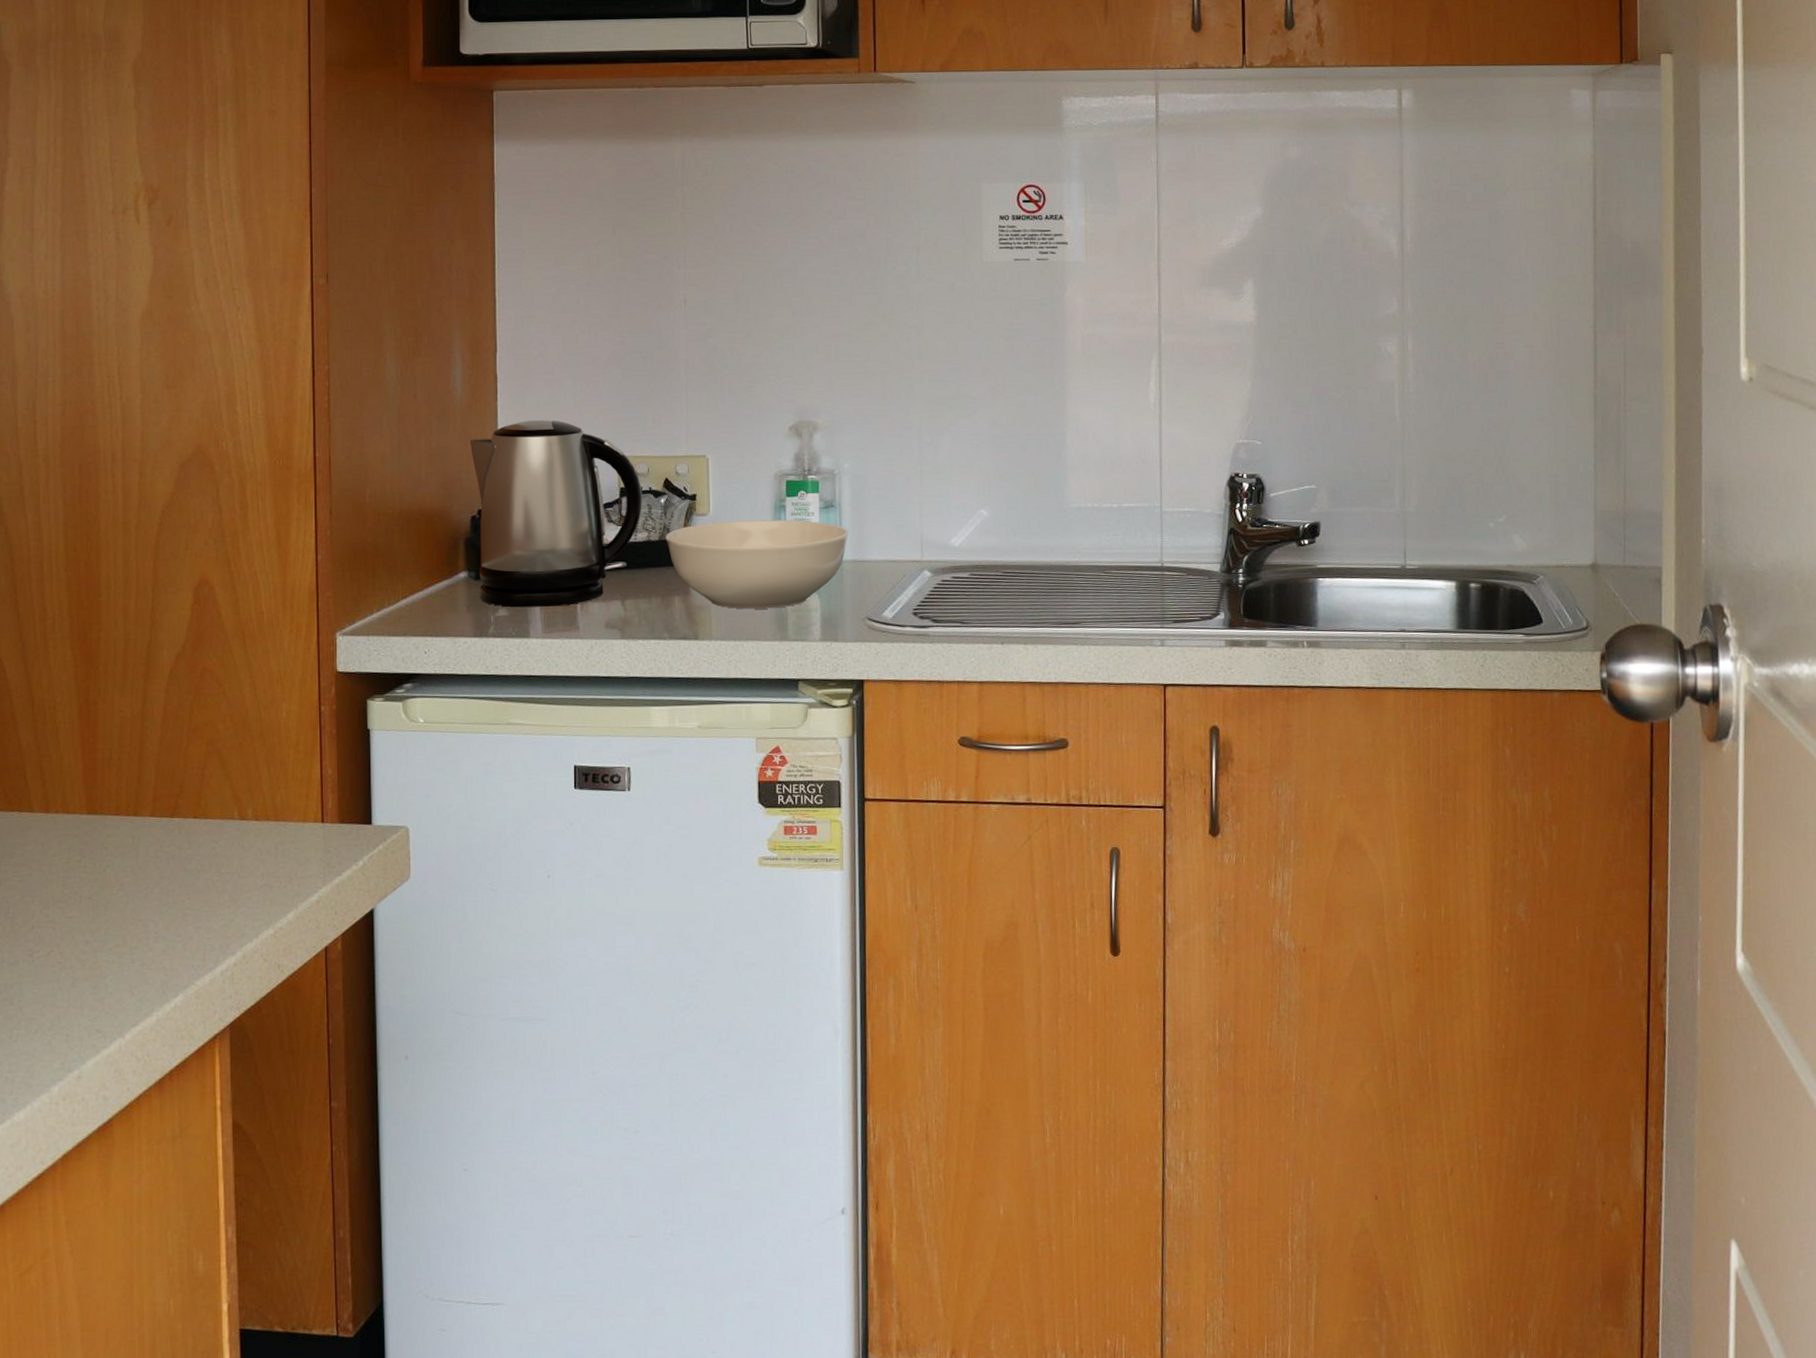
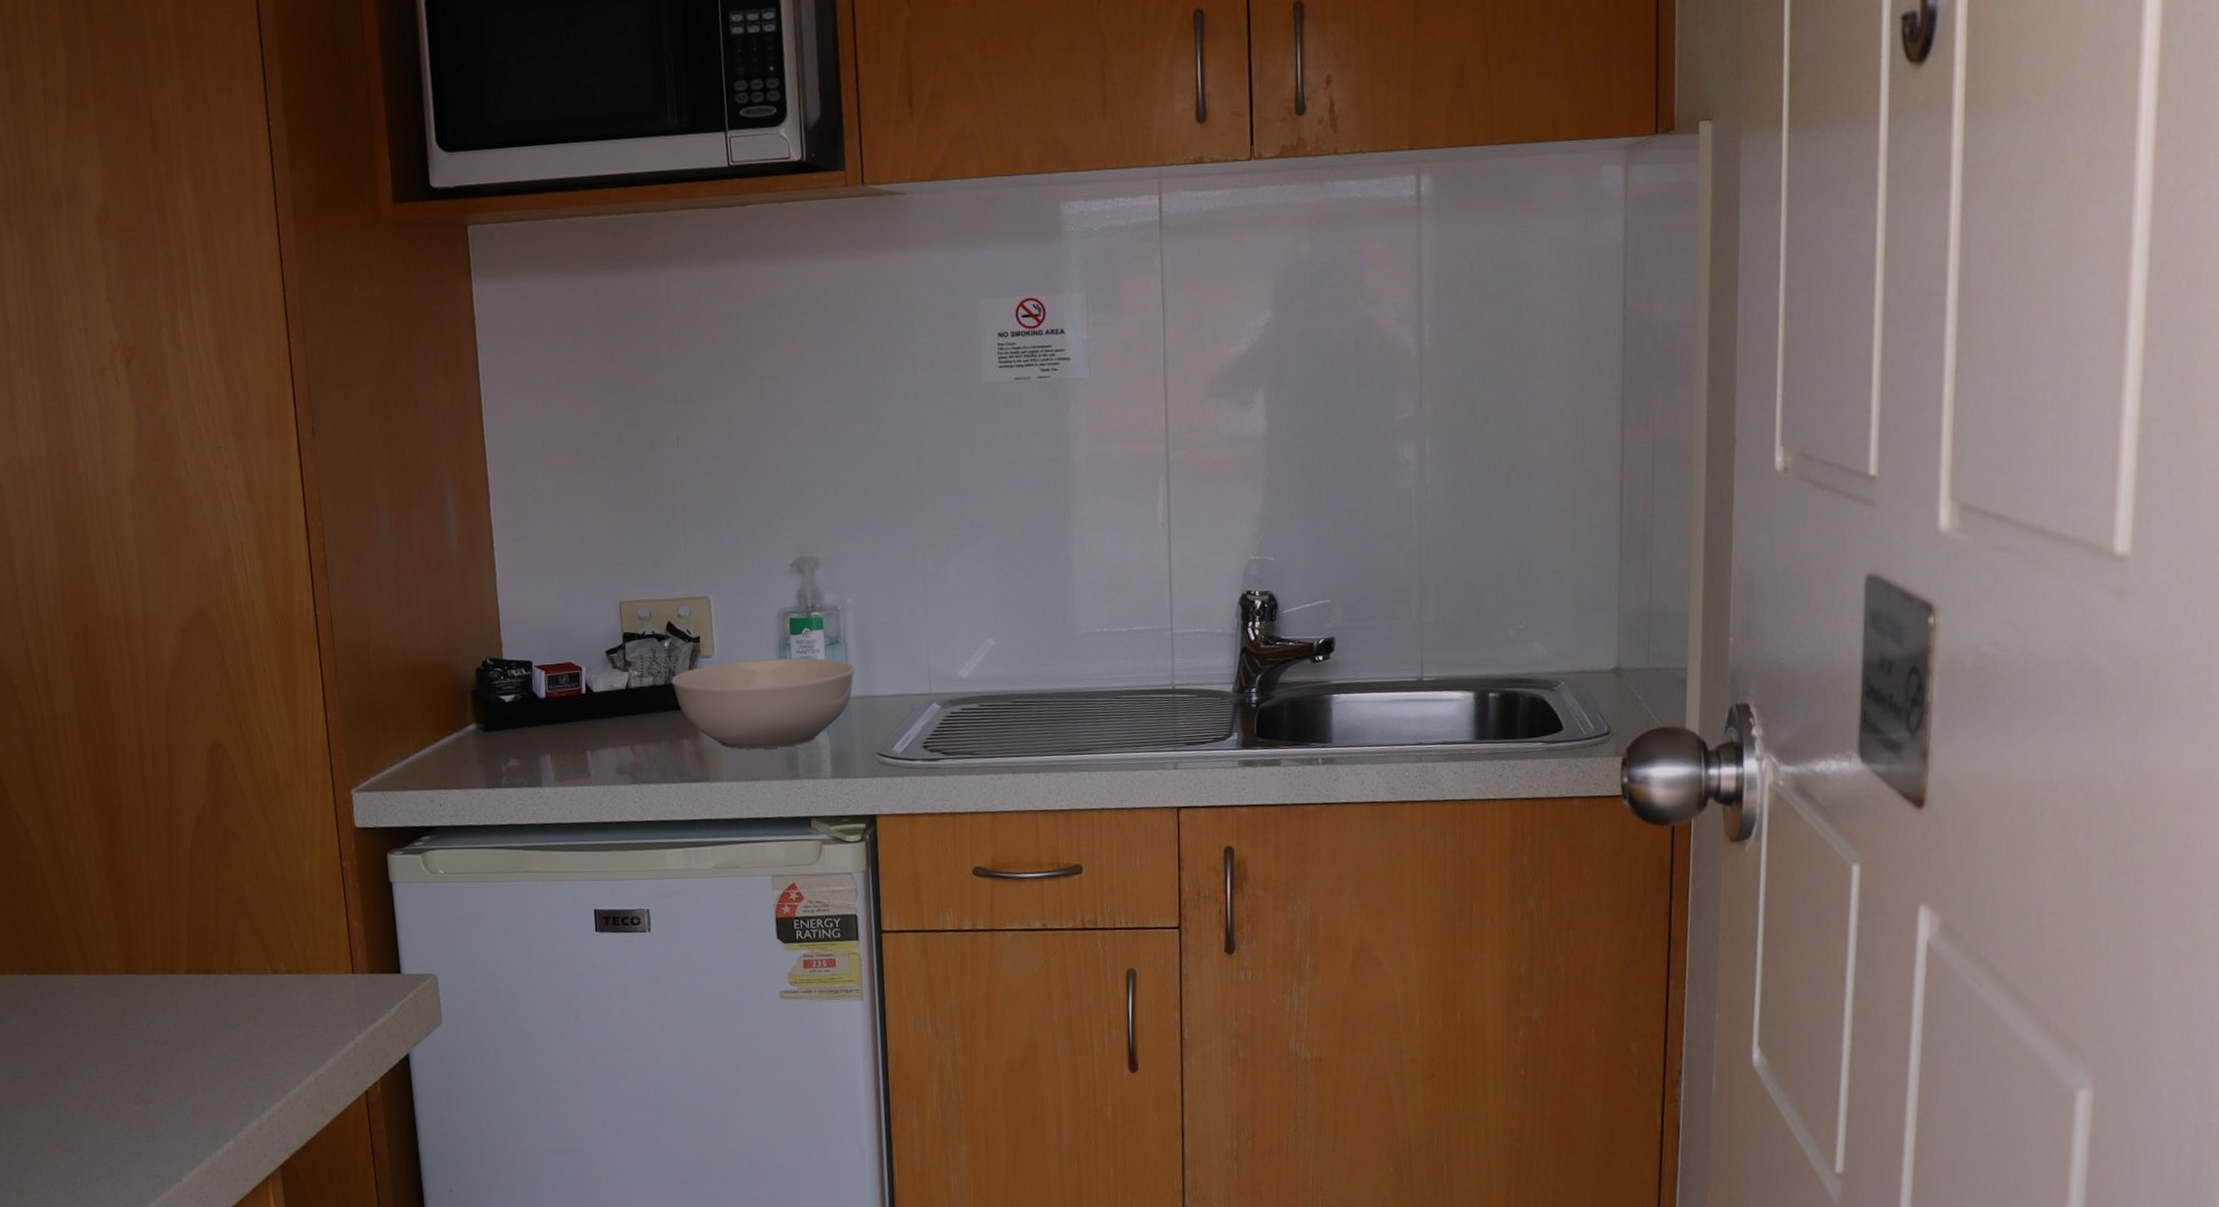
kettle: present [469,420,643,608] -> none [469,567,647,757]

